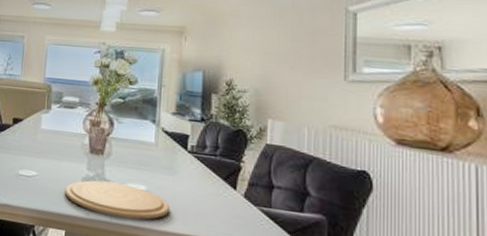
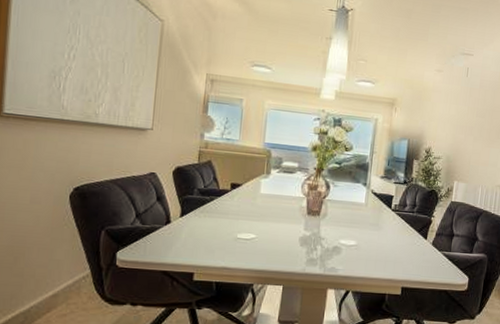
plate: present [64,180,169,220] -> none [282,239,374,270]

